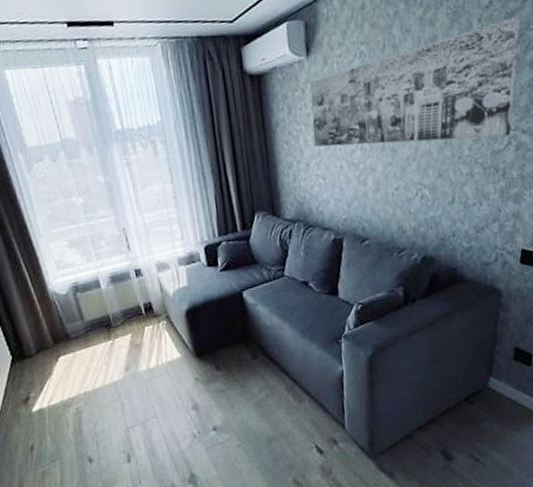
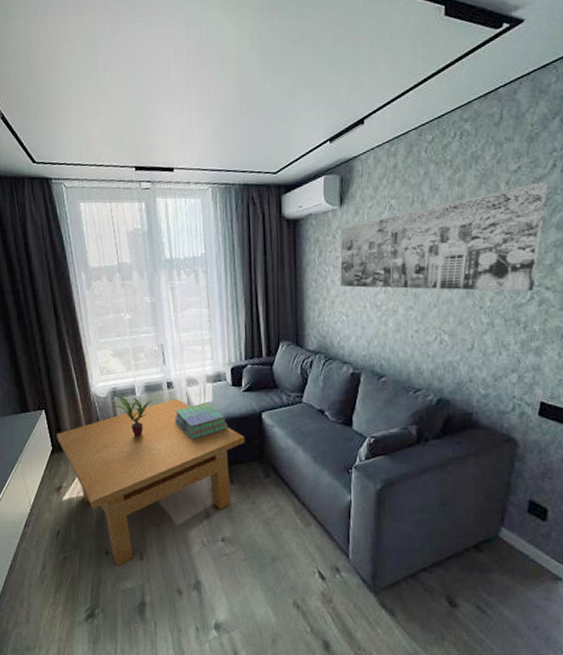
table: none [14,286,228,473] -> present [56,398,245,566]
potted plant: none [75,291,122,333] -> present [112,396,154,436]
stack of books: none [147,287,208,329] -> present [174,402,228,440]

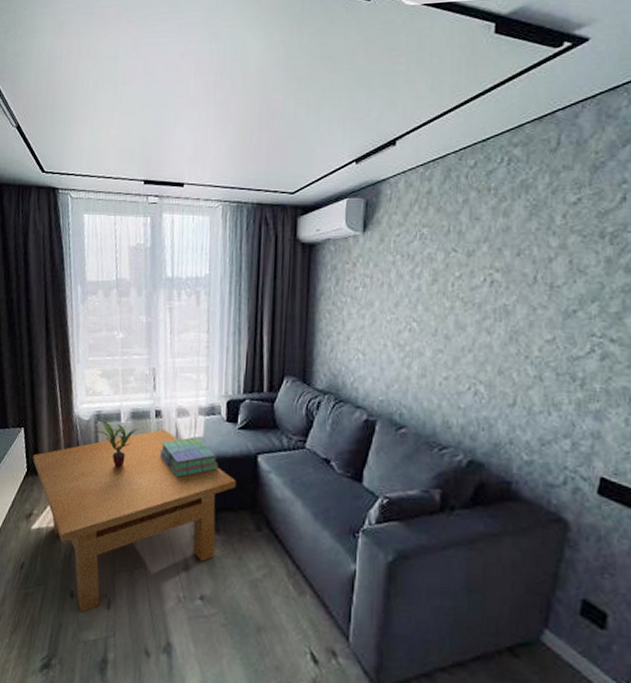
wall art: present [340,182,548,292] -> none [358,217,615,343]

